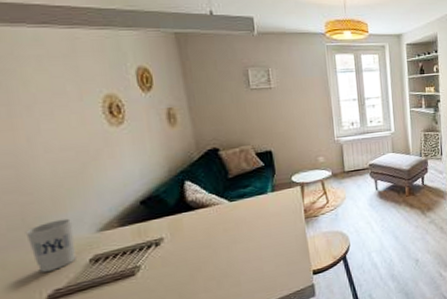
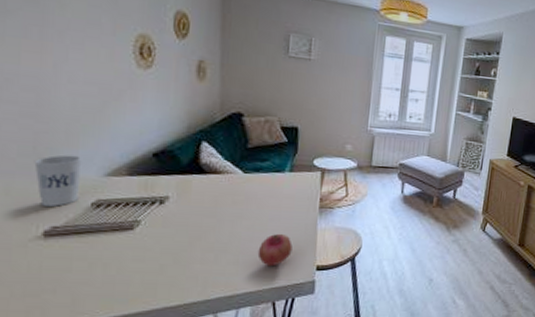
fruit: none [256,248,288,281] -> present [257,233,293,267]

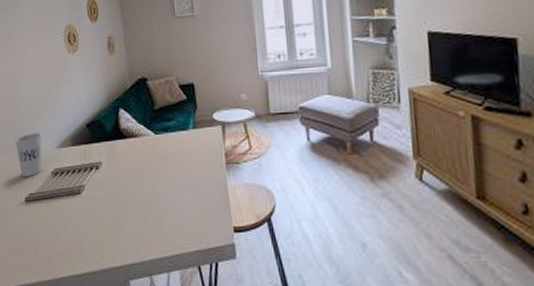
fruit: present [257,233,293,267] -> none [177,192,208,228]

